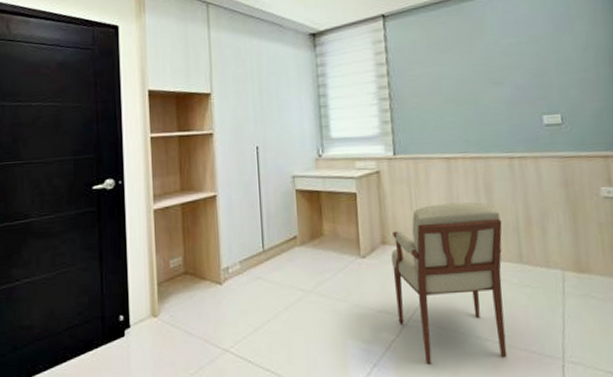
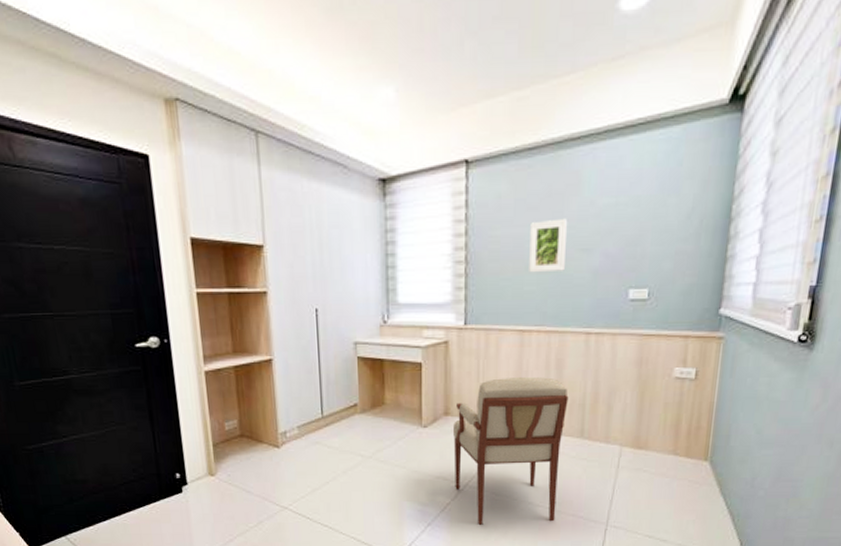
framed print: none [444,57,480,106] -> present [529,218,567,273]

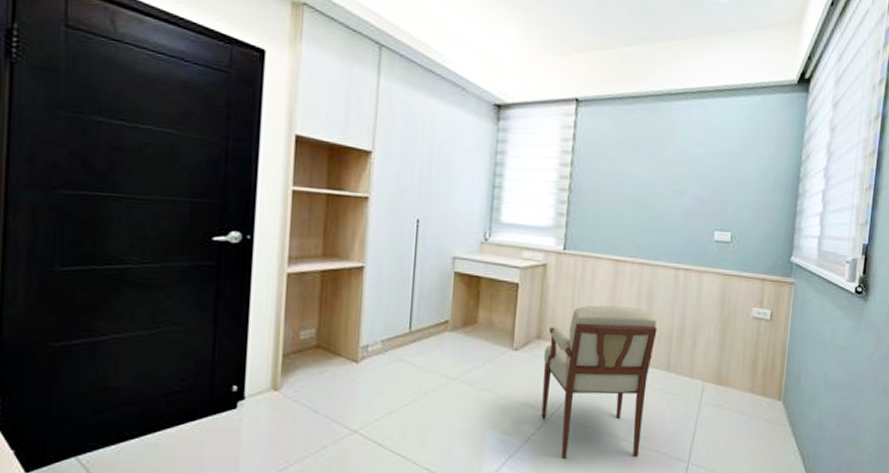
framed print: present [529,218,567,273] -> none [627,161,663,208]

